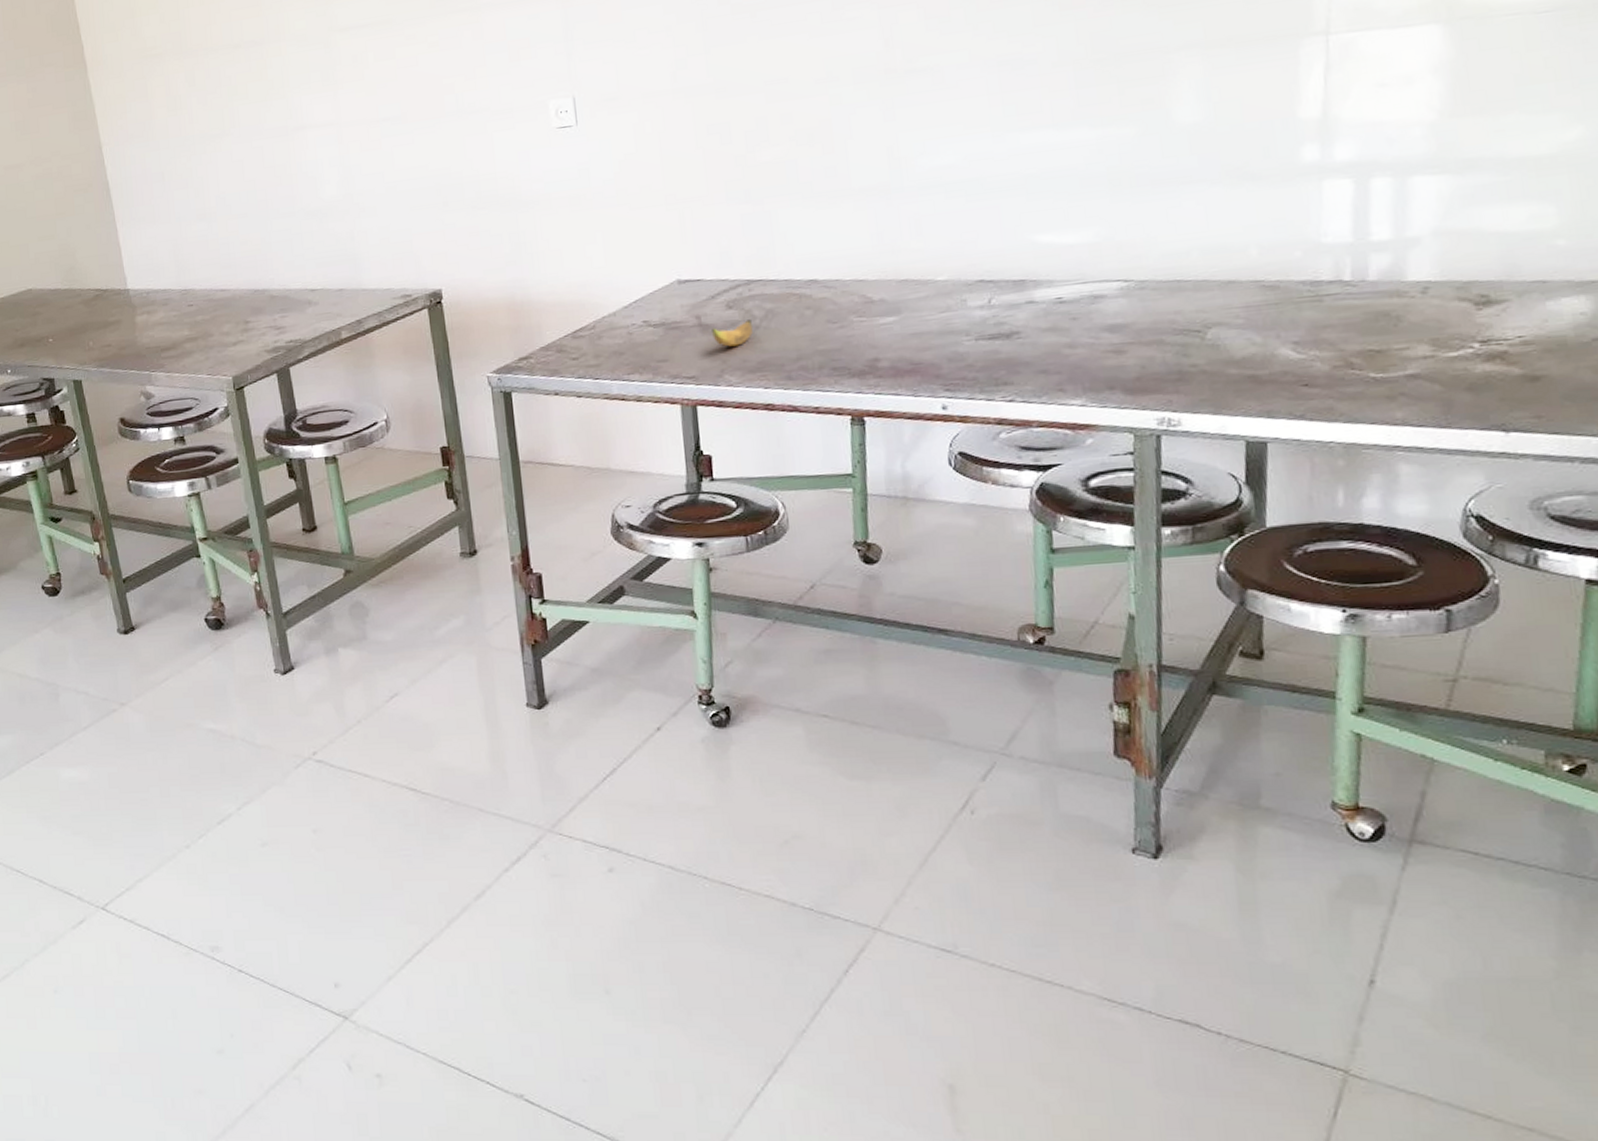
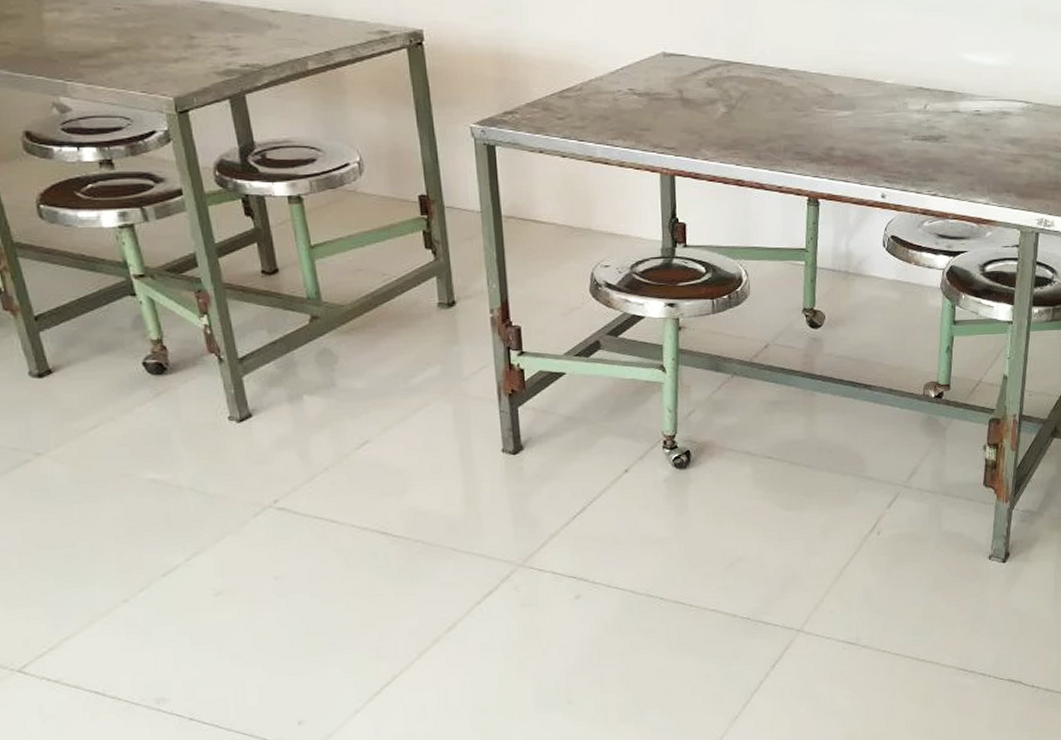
banana: present [712,319,753,347] -> none [692,99,729,123]

